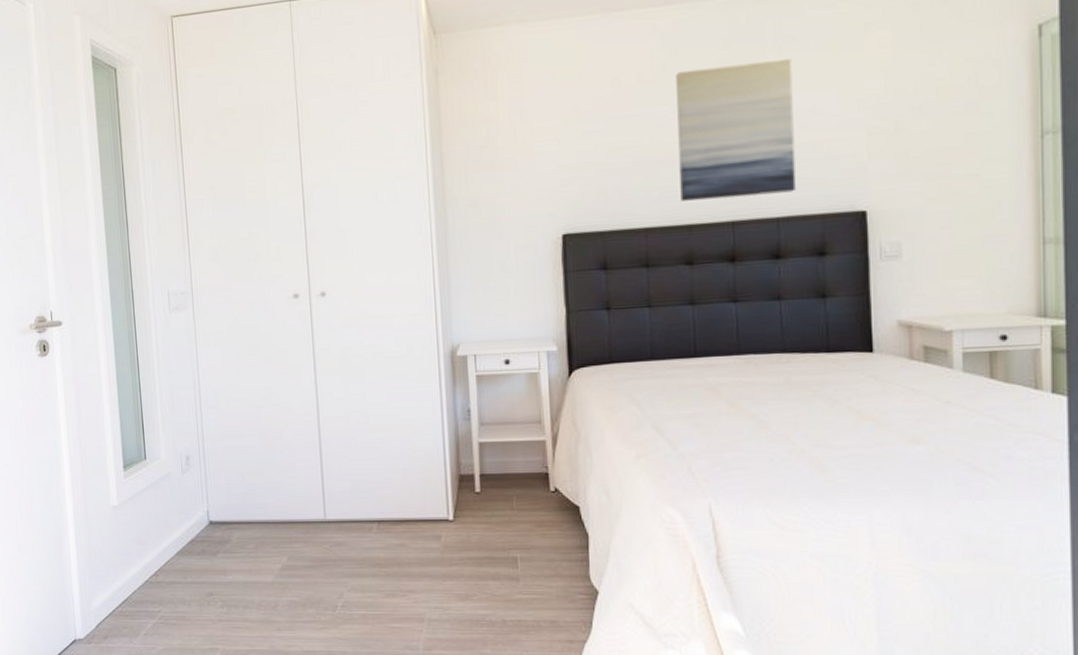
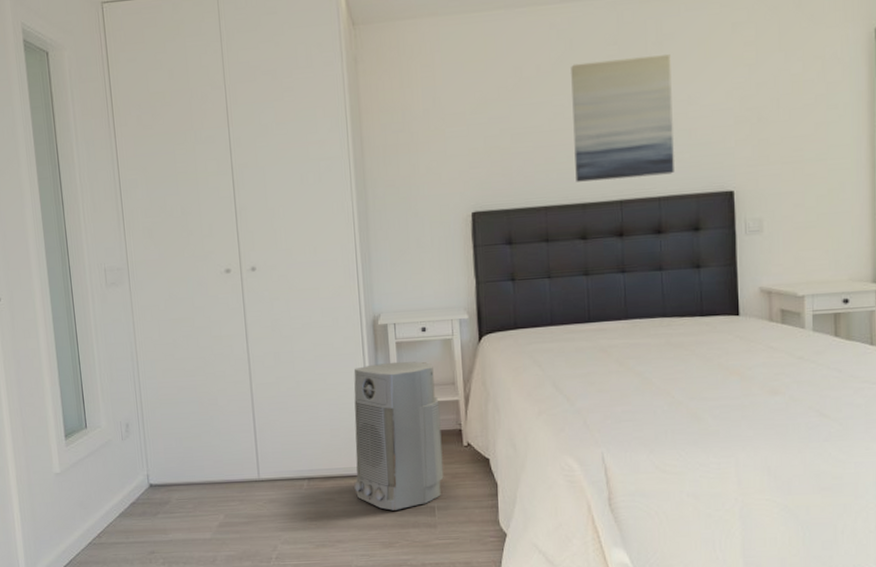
air purifier: none [428,396,528,560] -> present [353,361,444,511]

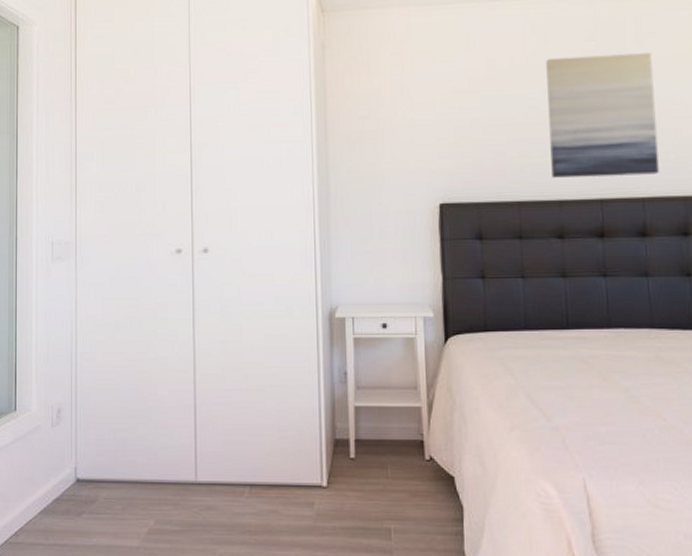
air purifier: present [353,361,444,511] -> none [301,359,402,530]

